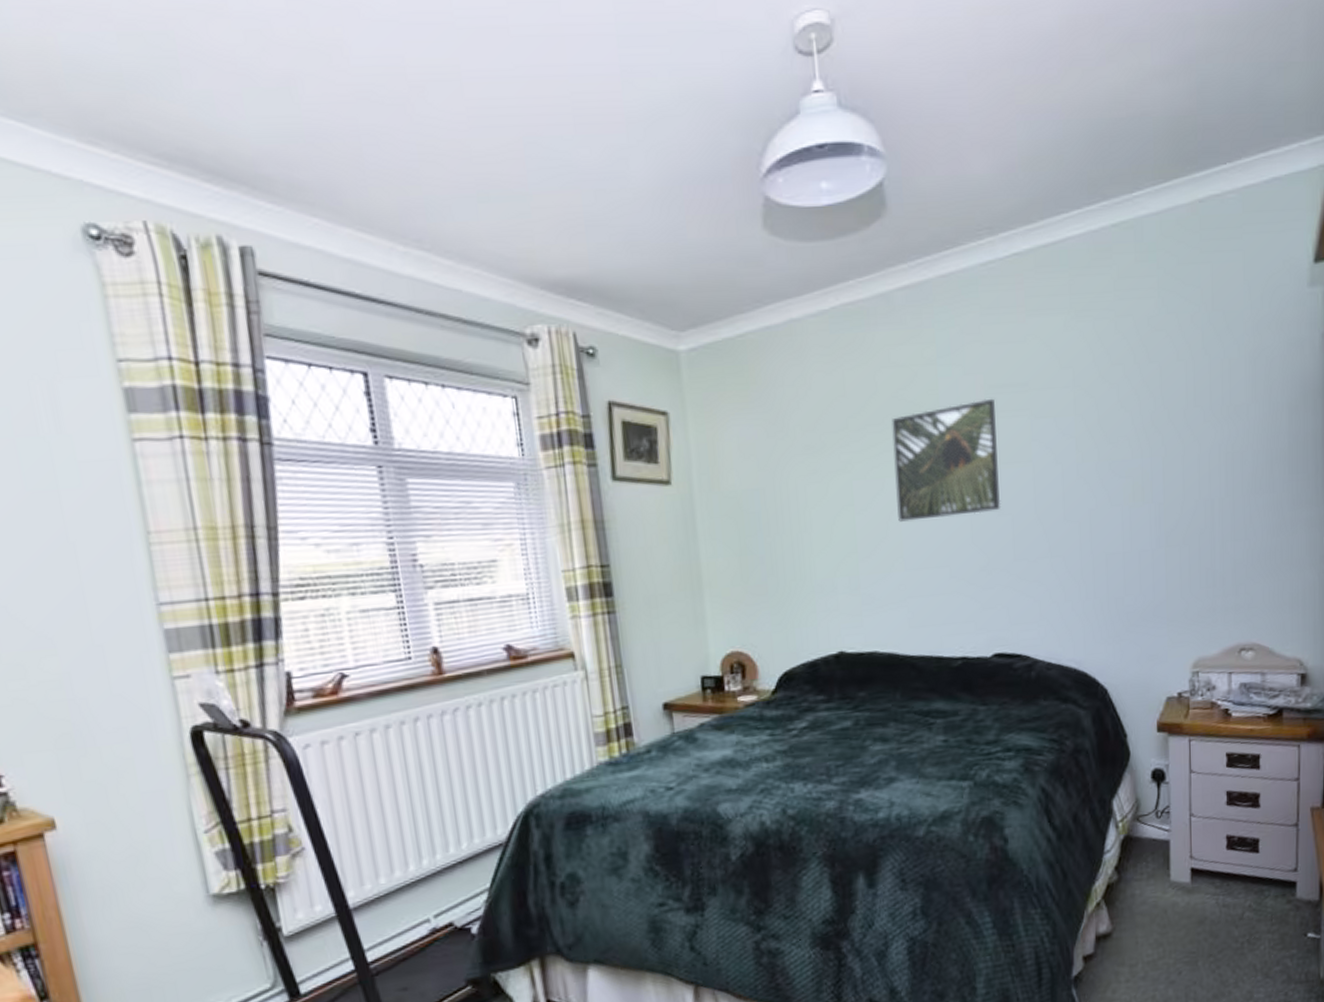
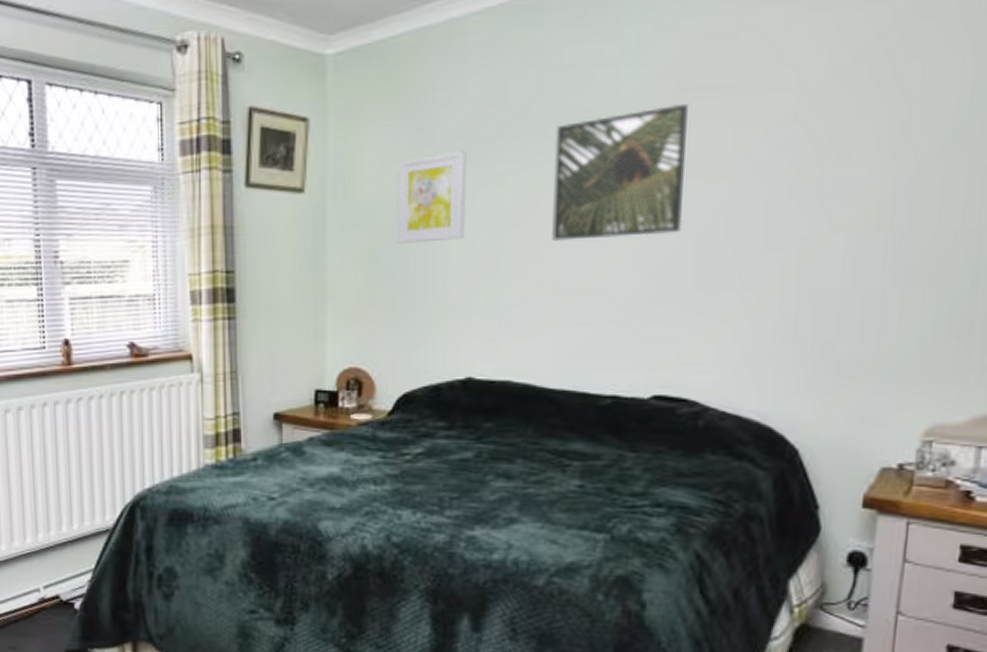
wall art: none [756,441,824,530] -> present [396,150,467,243]

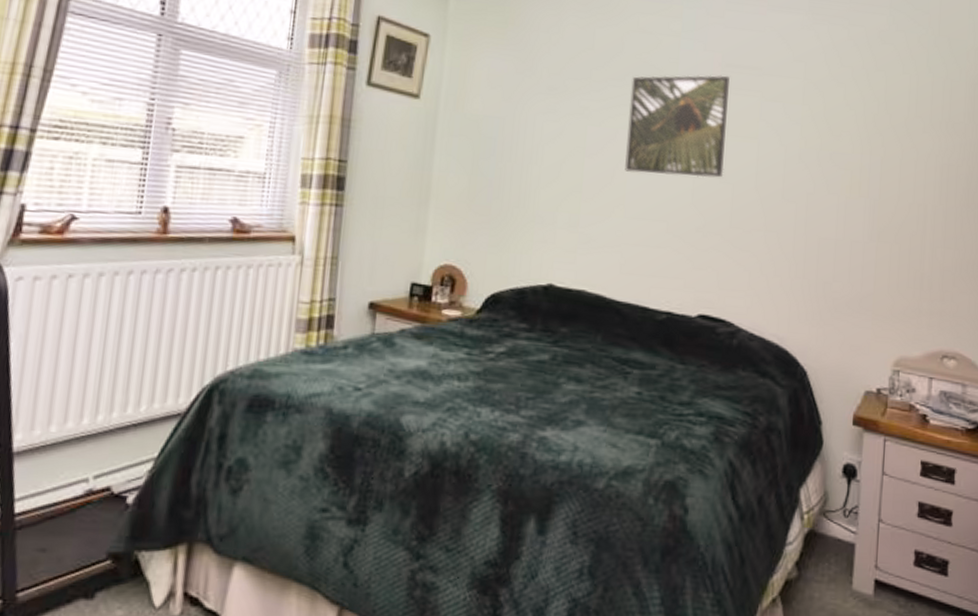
wall art: present [396,150,467,243] -> none [496,83,561,160]

